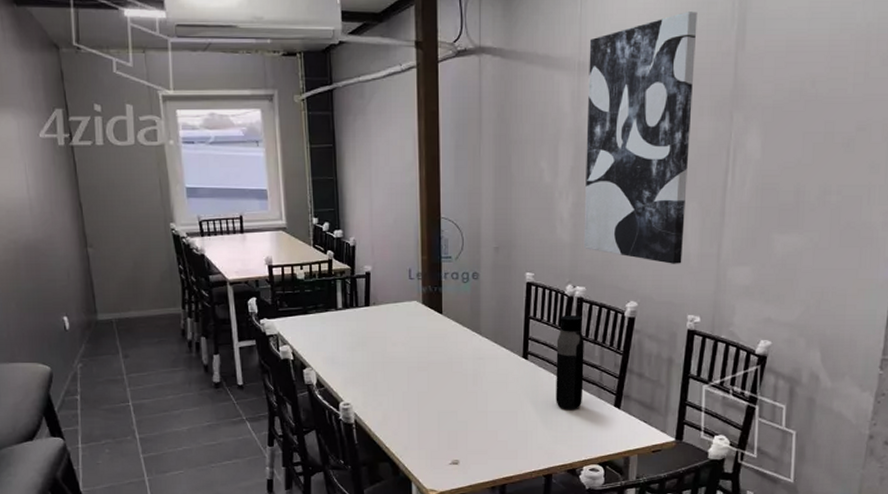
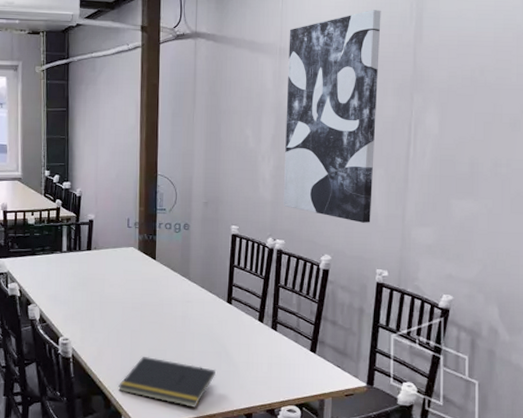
notepad: none [407,420,511,471] -> present [118,357,216,408]
water bottle: present [556,314,584,411] -> none [256,264,283,353]

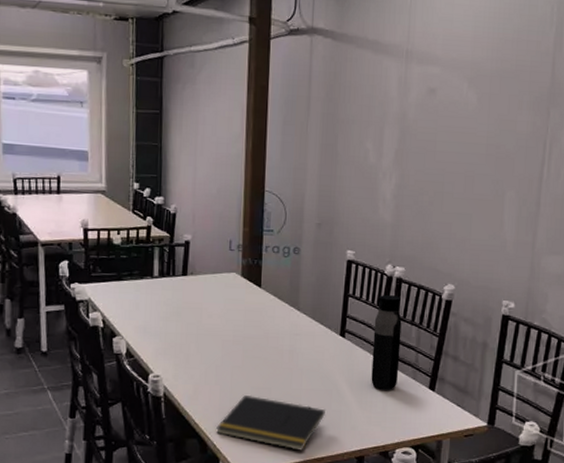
water bottle: none [256,264,283,353] -> present [371,294,402,391]
wall art: present [283,10,381,223] -> none [404,11,520,250]

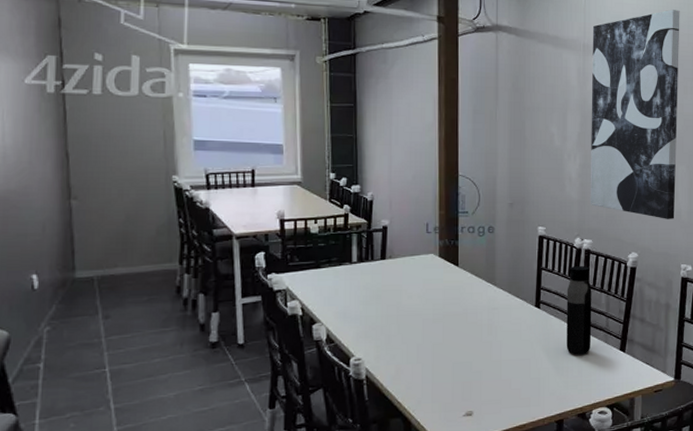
notepad: present [216,395,325,451] -> none [420,371,525,420]
wall art: none [404,11,520,250] -> present [590,9,680,219]

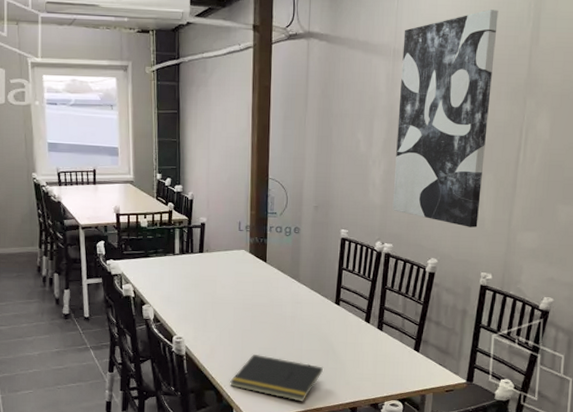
notepad: none [420,371,525,420] -> present [230,355,323,402]
water bottle: present [566,265,592,356] -> none [363,267,390,352]

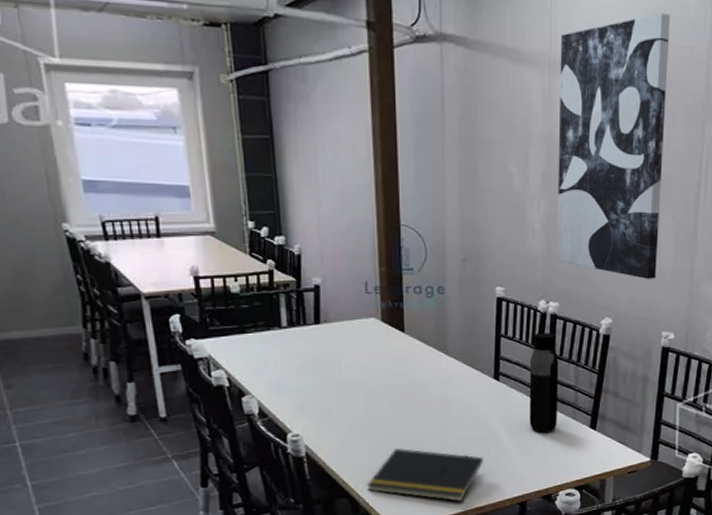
water bottle: none [363,267,390,352] -> present [529,332,559,434]

